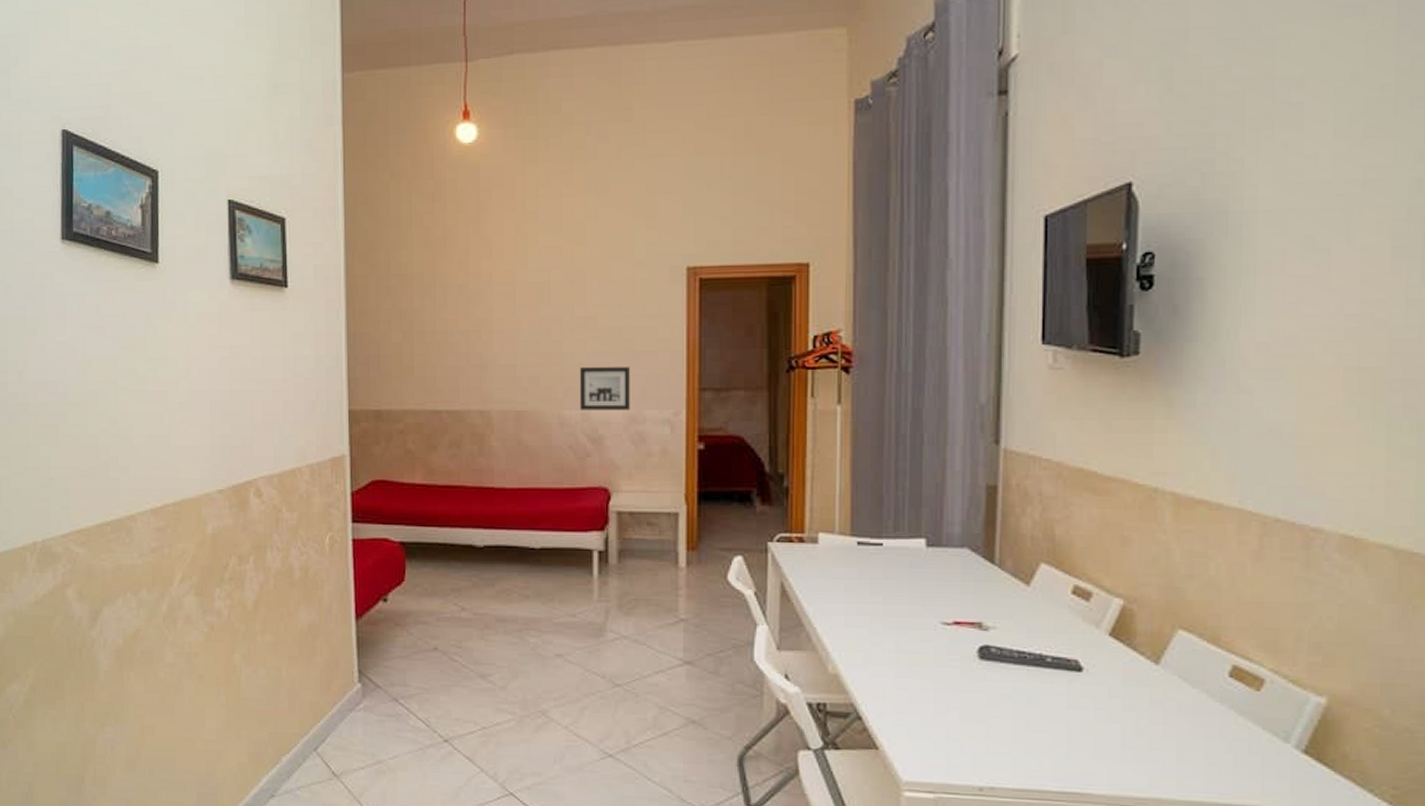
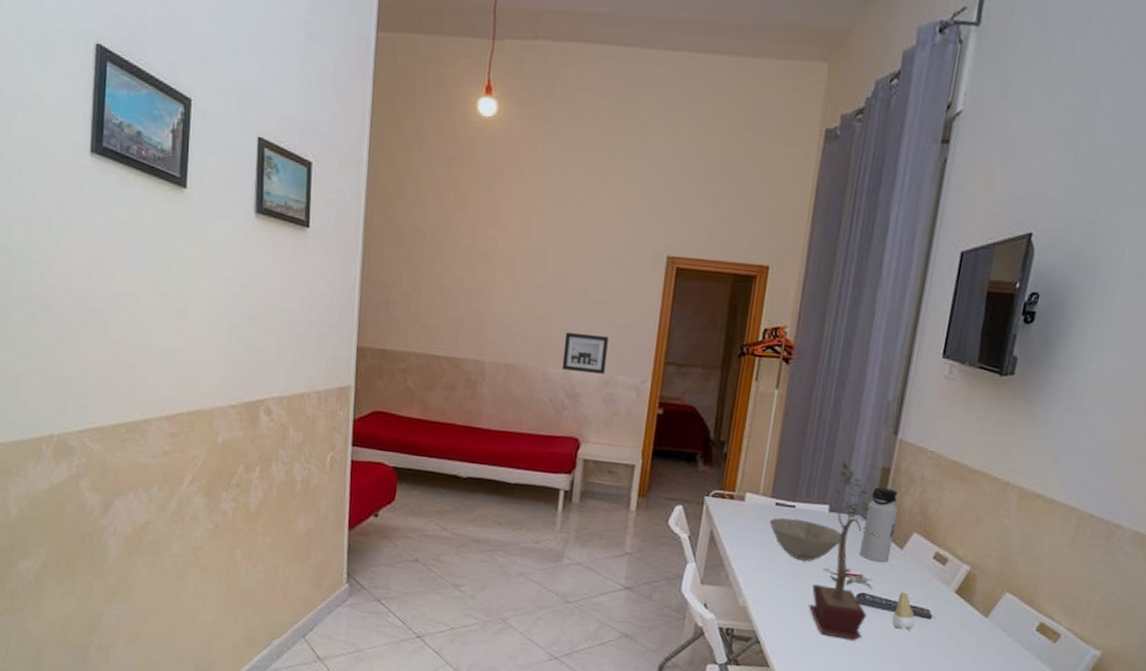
bowl: none [852,559,946,610] -> present [769,518,841,561]
potted plant: none [918,483,999,707] -> present [808,461,883,640]
water bottle: none [974,510,1015,605] -> present [859,487,899,563]
tooth: none [1030,640,1062,689] -> present [892,592,916,630]

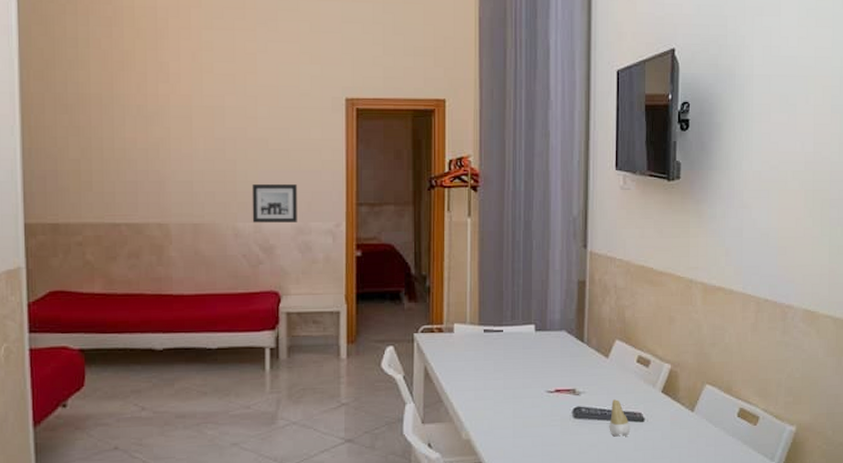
bowl: present [769,518,841,561] -> none [480,343,550,383]
potted plant: present [808,461,883,640] -> none [529,280,587,456]
water bottle: present [859,487,899,563] -> none [570,300,598,374]

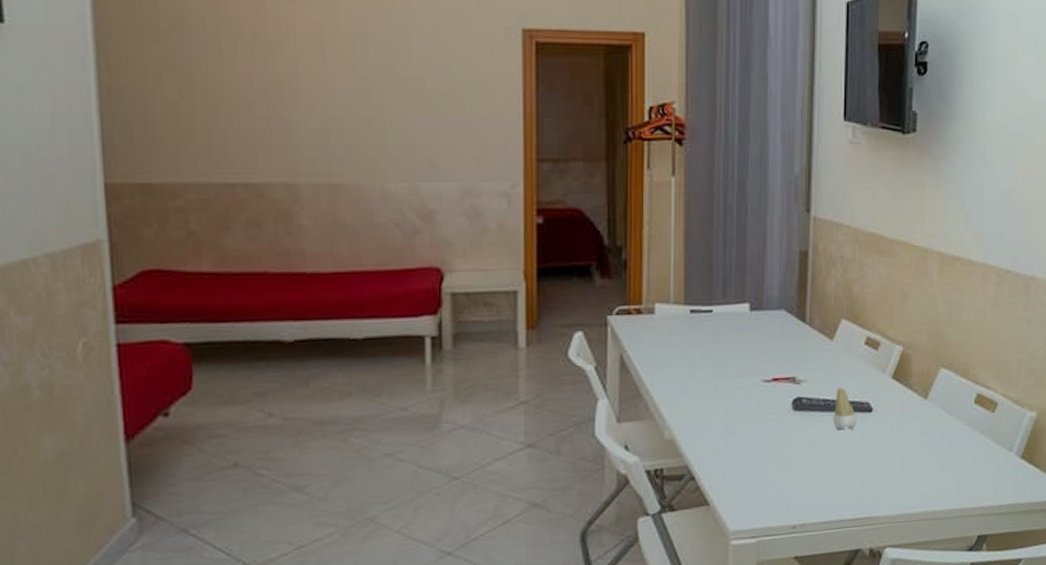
wall art: present [252,184,297,223] -> none [405,135,463,183]

